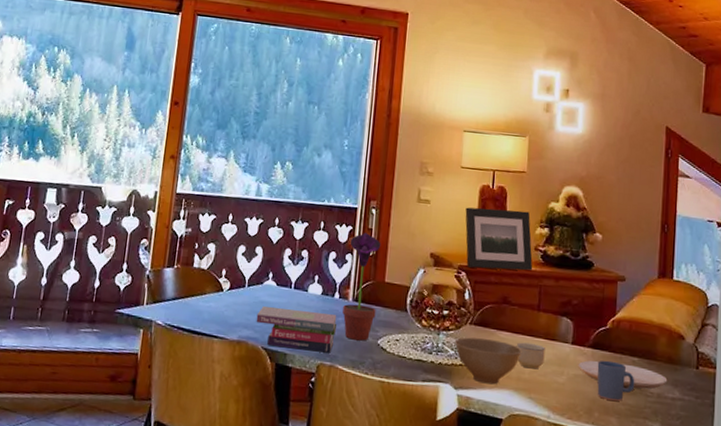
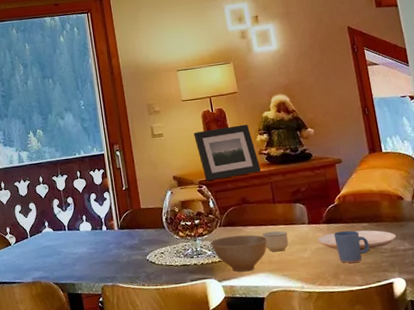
books: present [256,305,337,353] -> none [43,244,111,281]
potted flower: present [342,232,381,341] -> none [104,171,140,261]

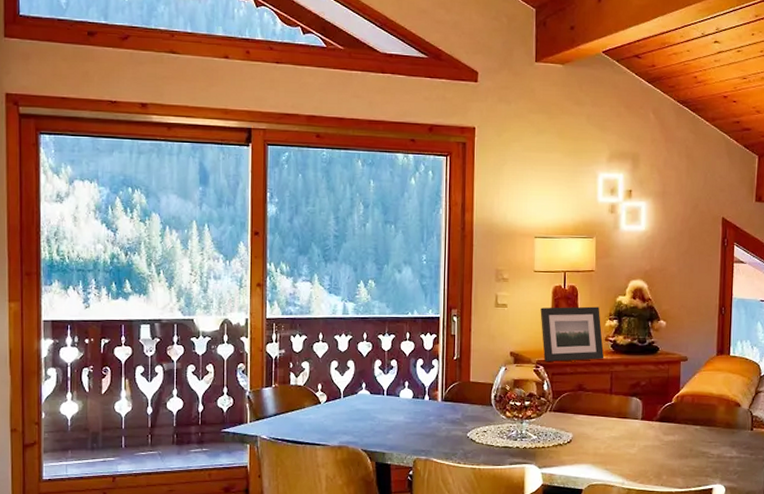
bowl: present [210,234,268,272] -> none [536,423,597,461]
cup: present [262,230,289,252] -> none [592,422,618,445]
plate: present [317,230,397,249] -> none [647,432,726,452]
mug: present [333,230,370,264] -> none [664,431,698,465]

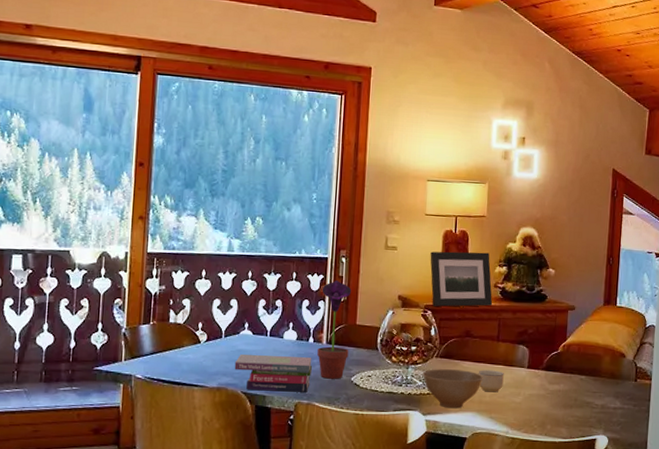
books: none [354,413,429,449] -> present [234,353,313,392]
potted flower: none [433,338,464,435] -> present [317,279,352,379]
bowl: none [536,423,597,461] -> present [422,369,483,409]
cup: none [592,422,618,445] -> present [478,370,504,392]

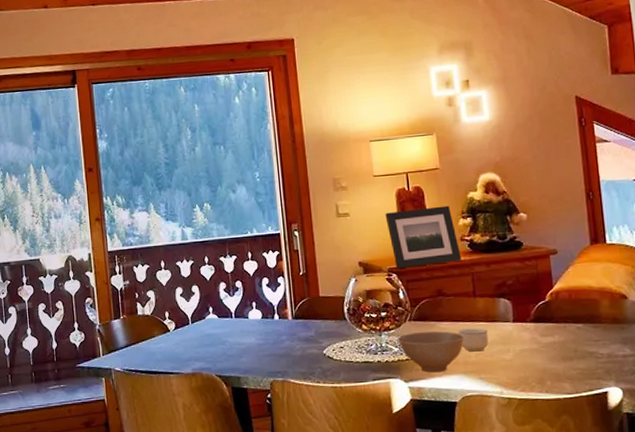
books: present [234,353,313,392] -> none [205,335,283,373]
potted flower: present [317,279,352,379] -> none [279,254,317,354]

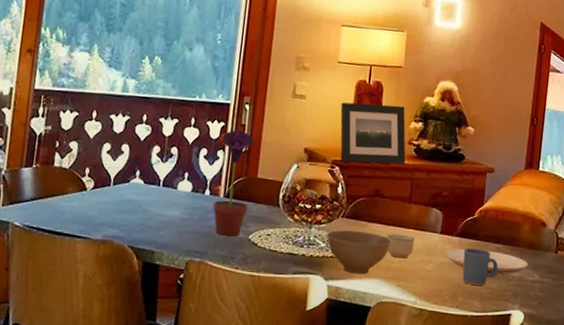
potted flower: none [279,254,317,354] -> present [213,128,254,237]
plate: none [522,331,616,353] -> present [445,248,529,274]
mug: none [542,331,584,369] -> present [462,247,499,286]

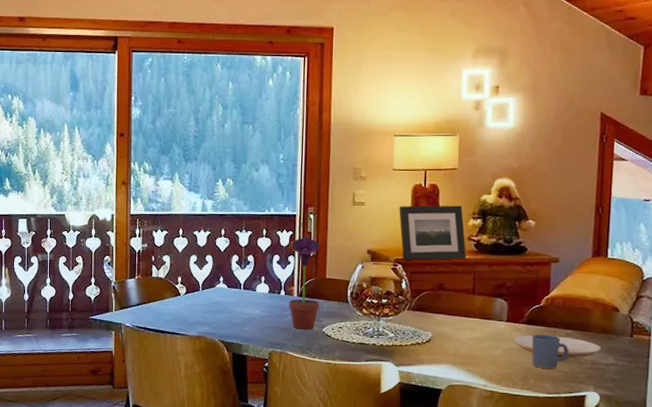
bowl: present [326,230,392,274] -> none [394,321,458,361]
cup: present [386,233,415,259] -> none [452,323,481,346]

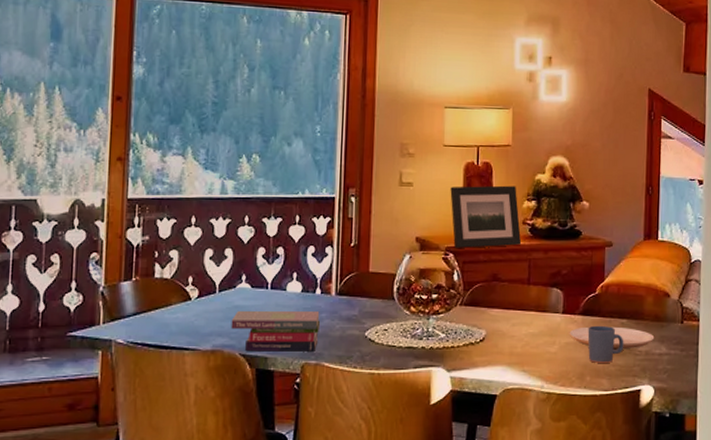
books: none [212,305,285,342] -> present [231,310,321,352]
potted flower: present [289,235,321,330] -> none [326,222,363,335]

